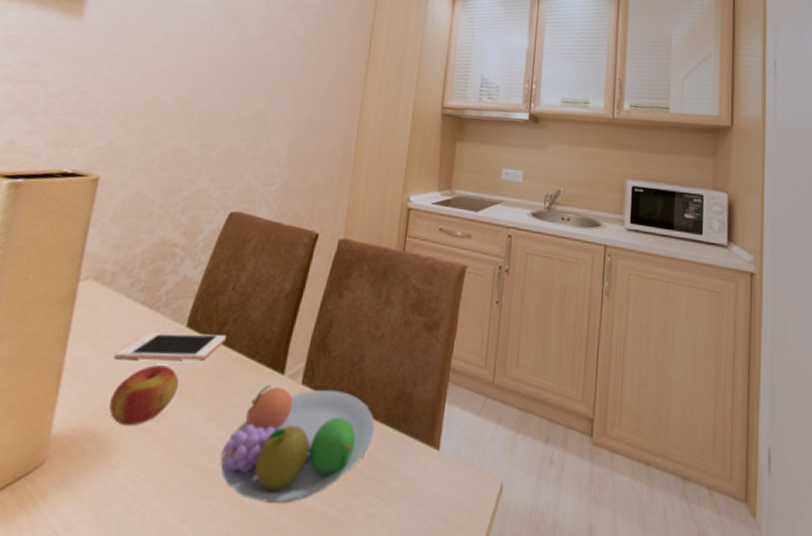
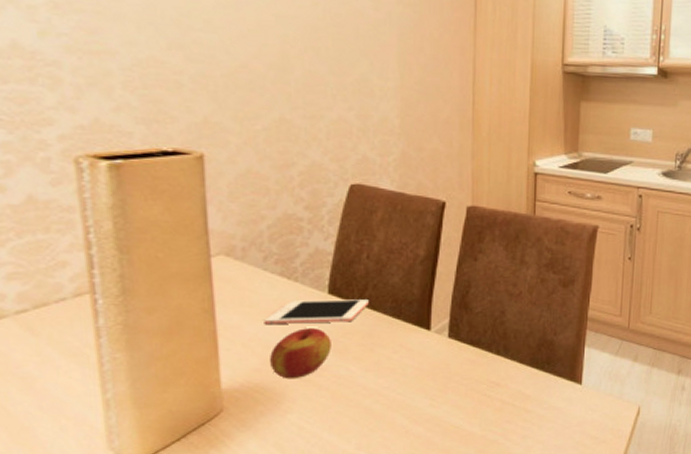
fruit bowl: present [220,384,375,504] -> none [384,339,521,433]

